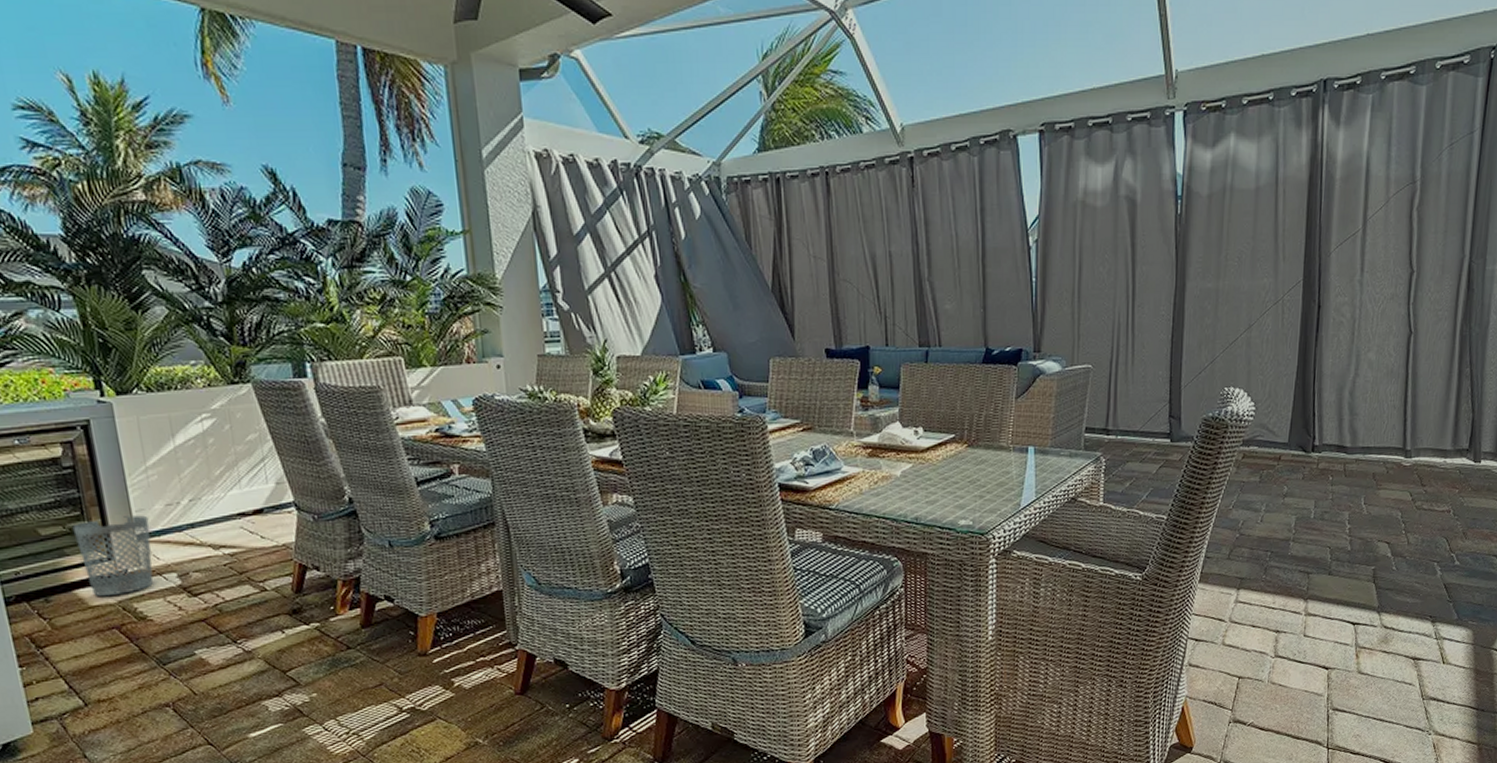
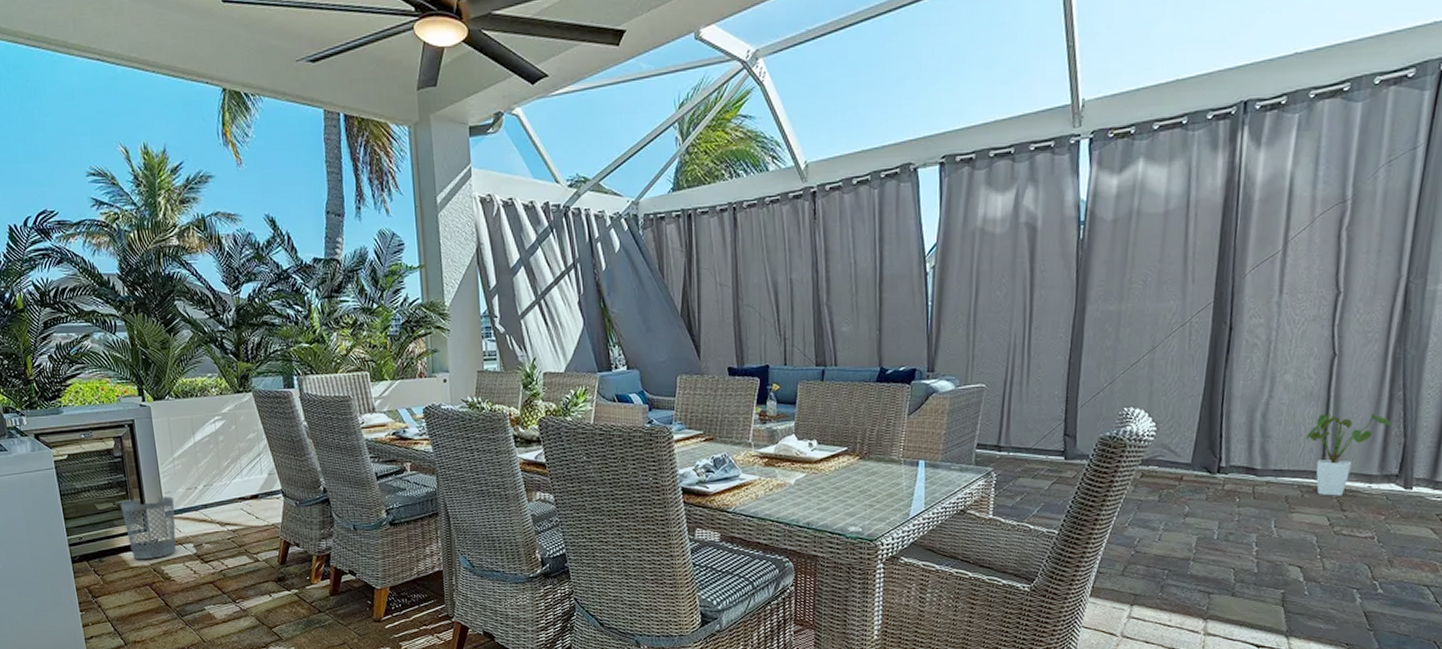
house plant: none [1388,389,1462,472] -> present [1305,413,1392,496]

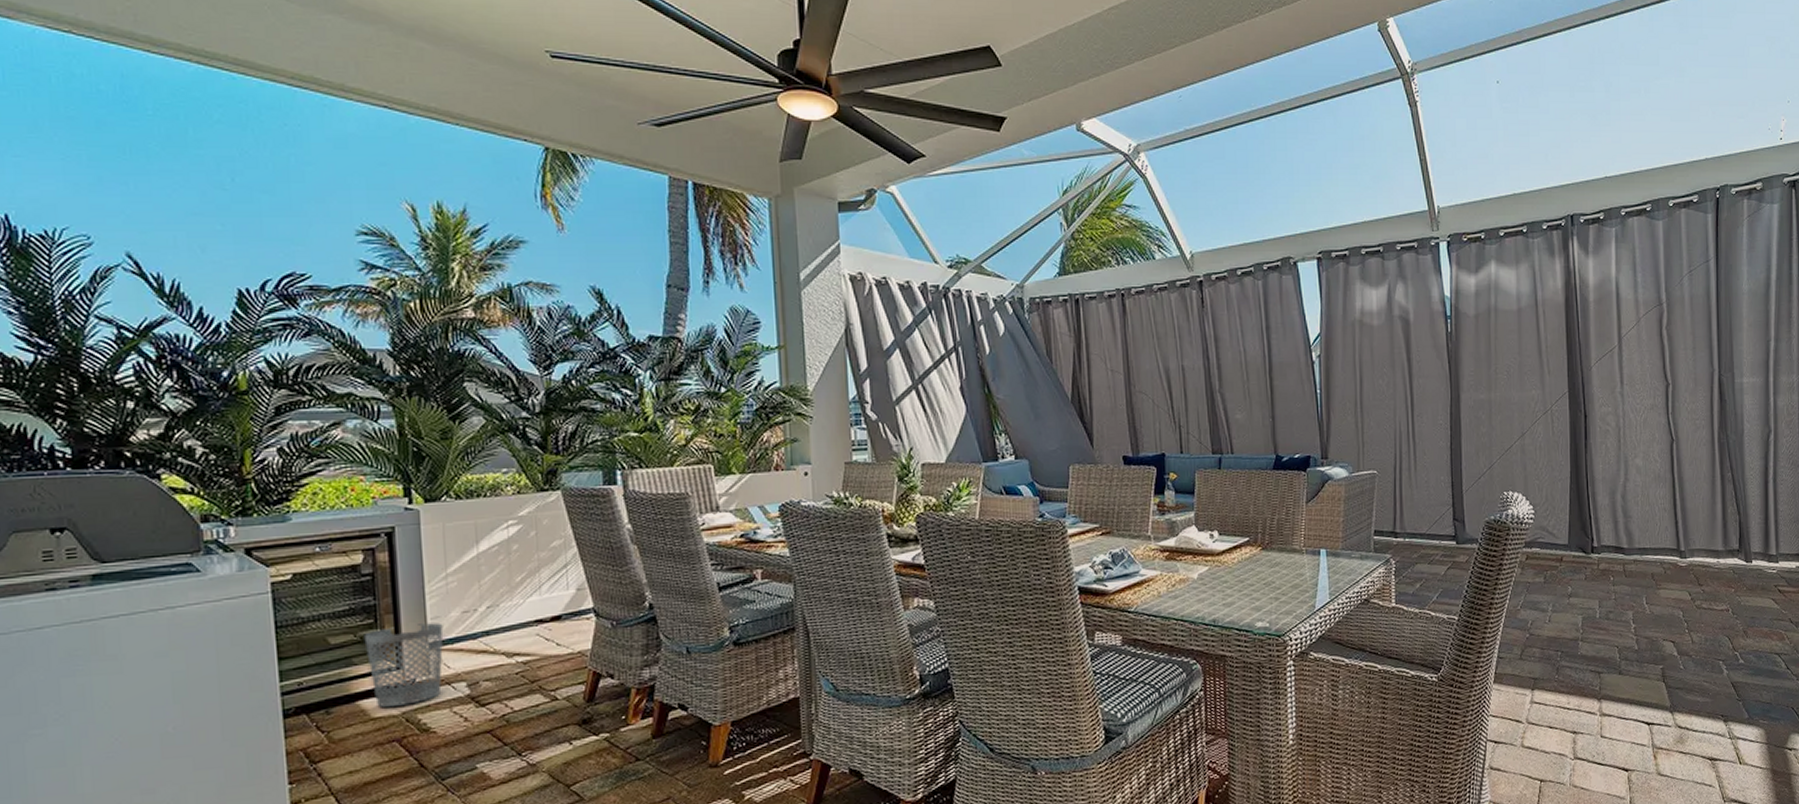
house plant: present [1305,413,1392,496] -> none [1660,493,1727,572]

